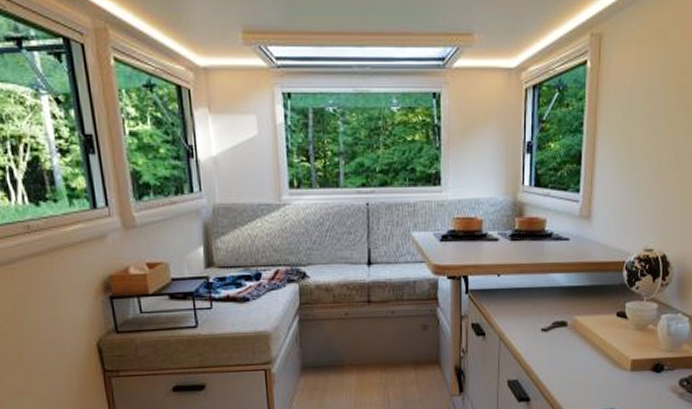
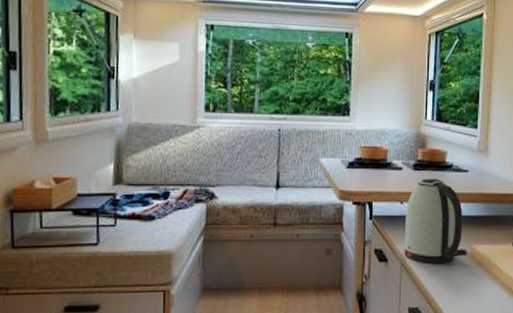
kettle: none [502,249,564,336] -> present [404,179,463,263]

